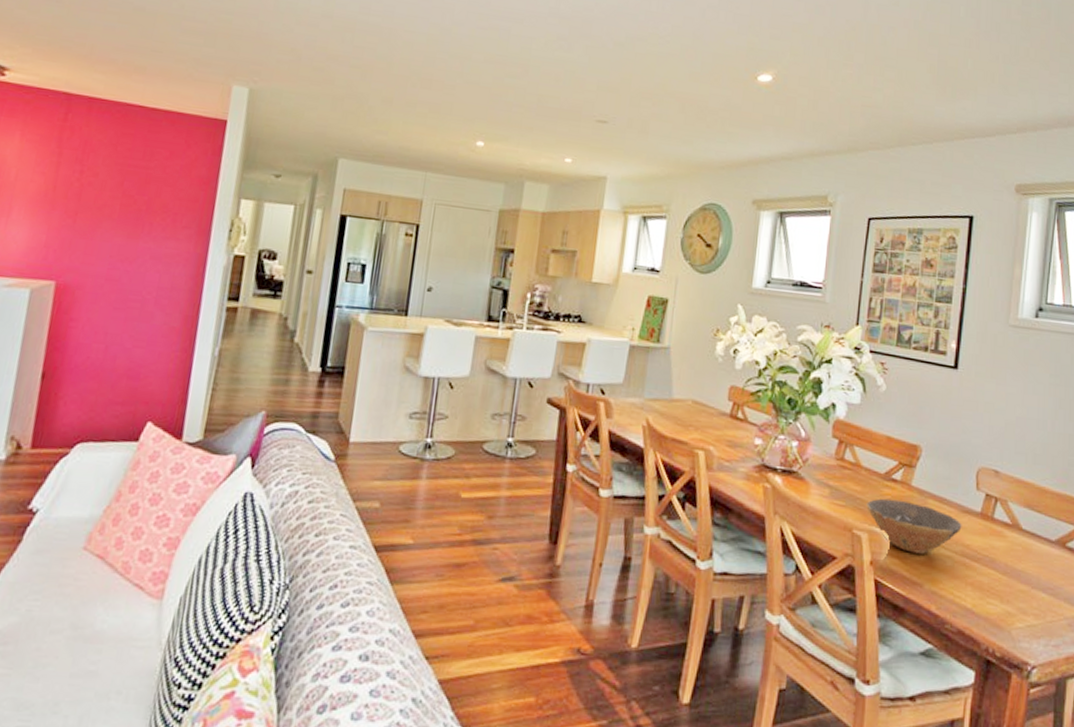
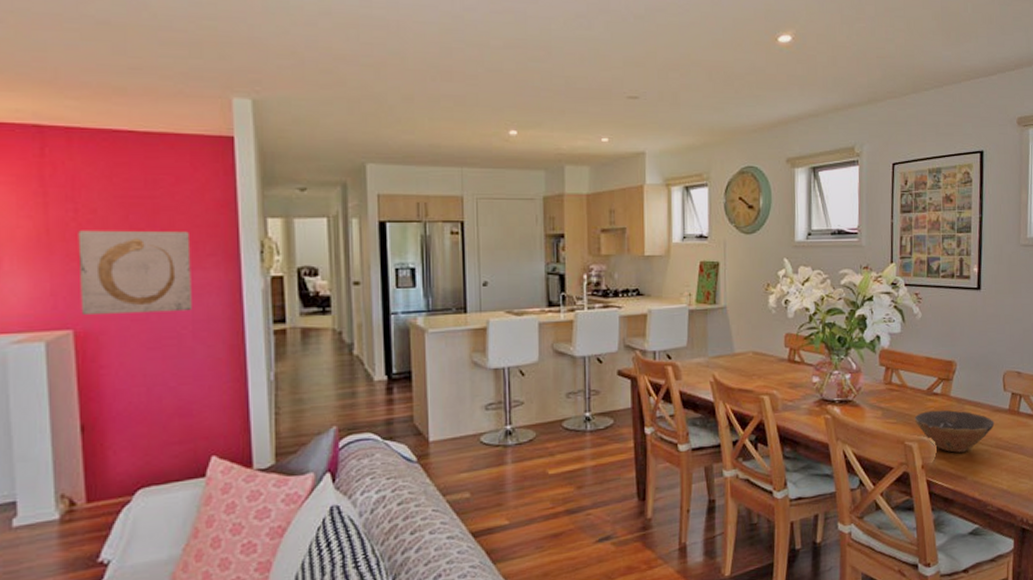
wall art: none [66,190,171,278] -> present [78,230,192,316]

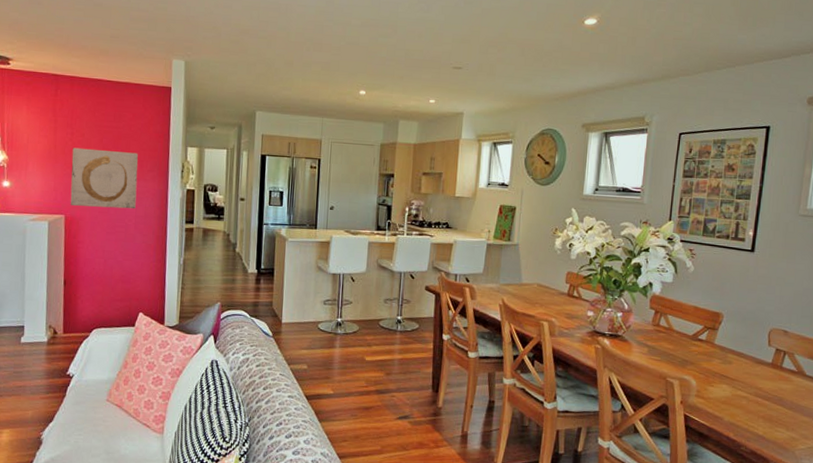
bowl: present [914,410,995,453] -> none [678,354,756,395]

